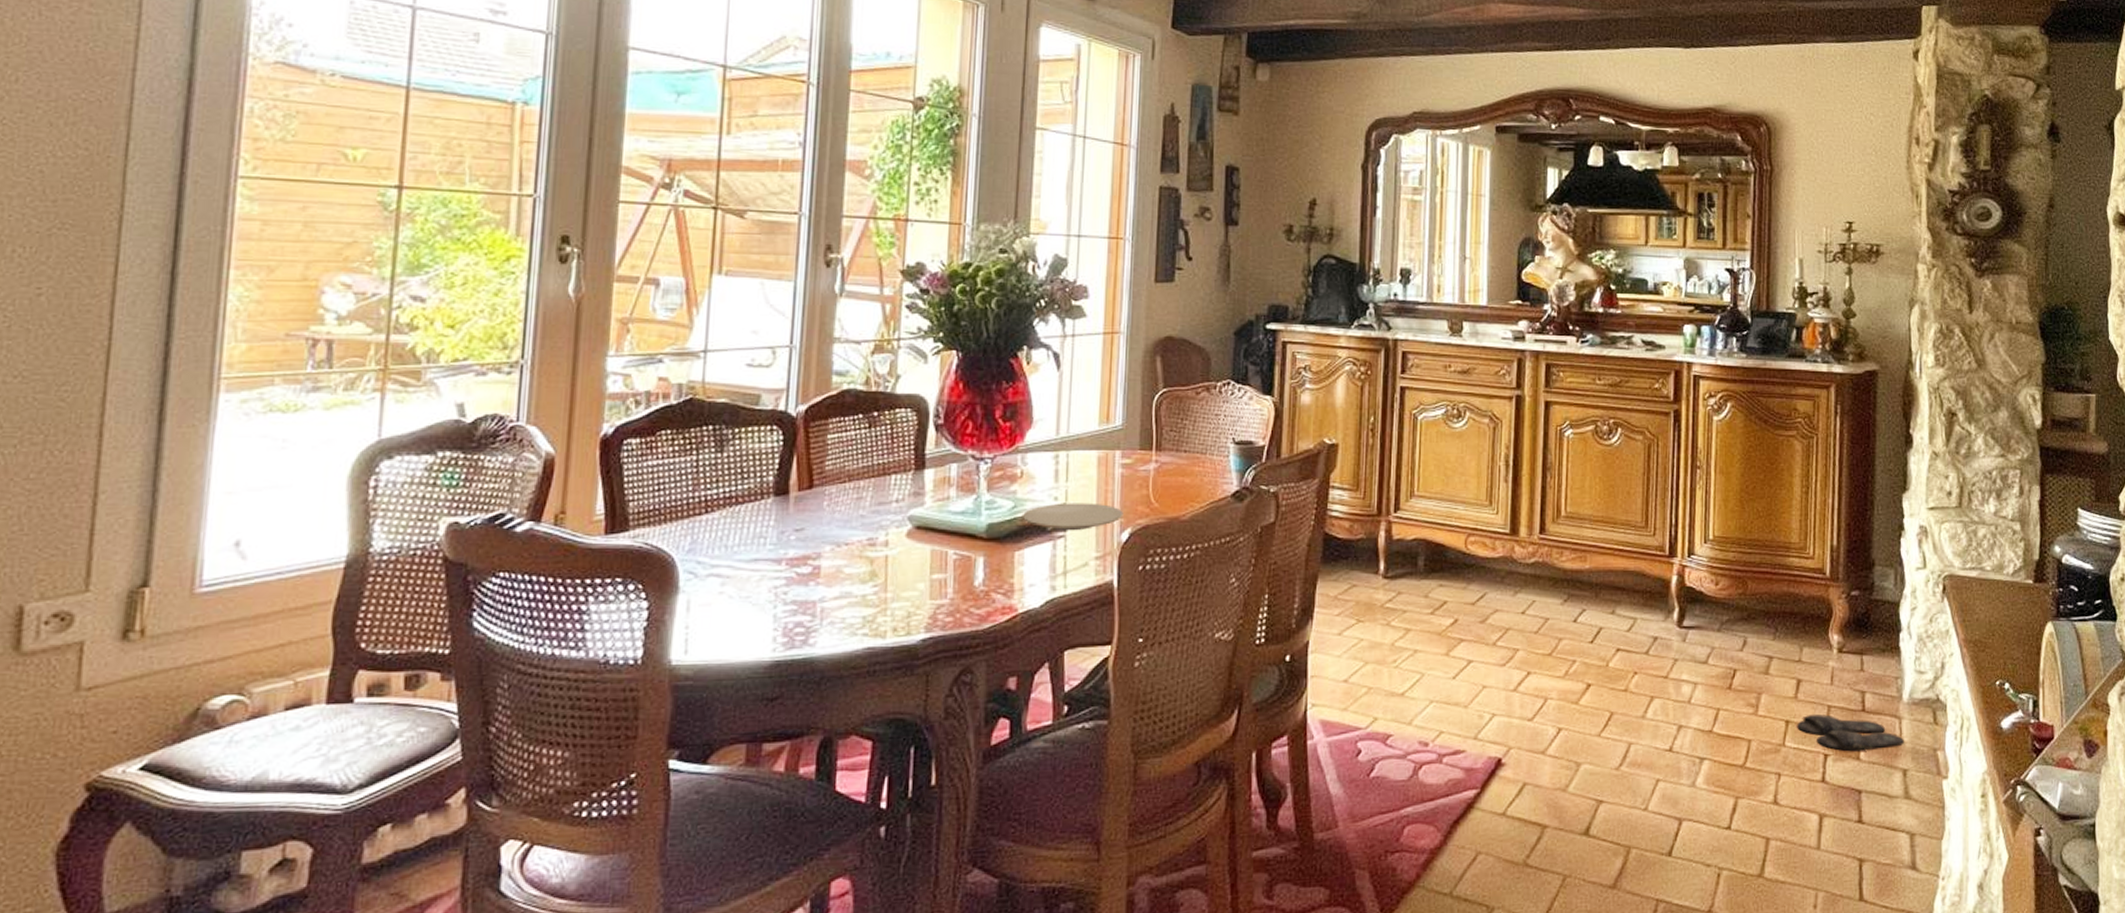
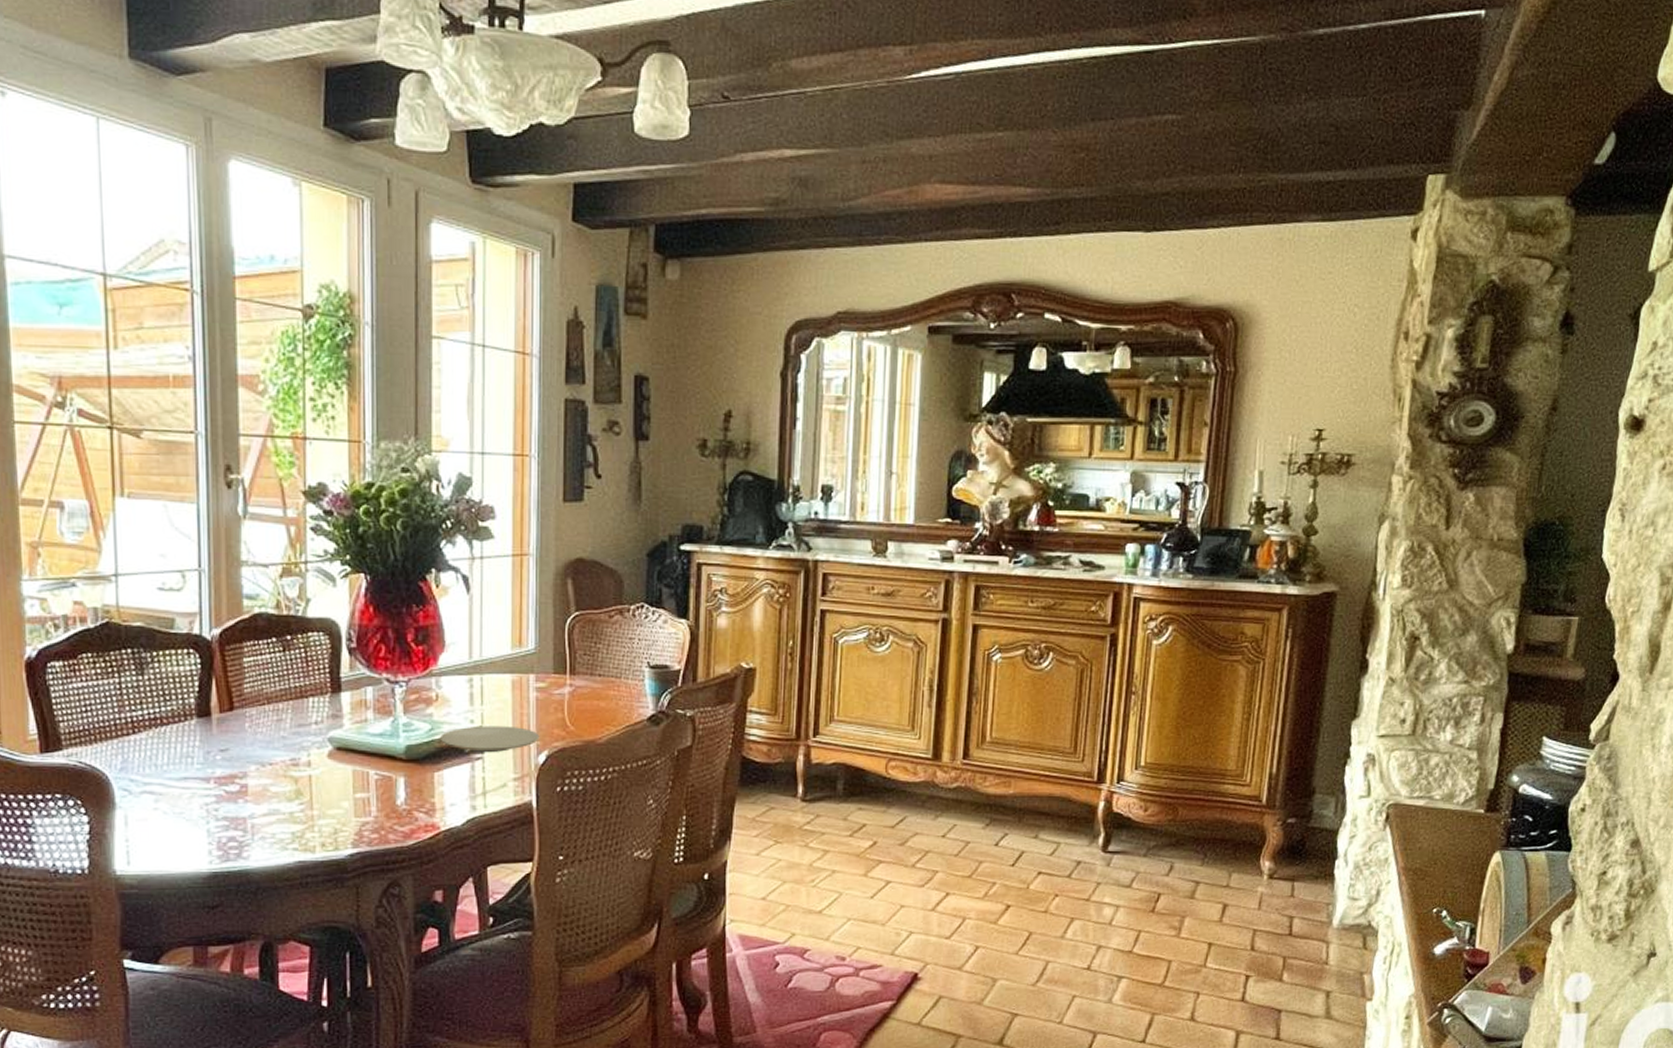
slippers: present [1797,713,1905,752] -> none [1220,937,1331,974]

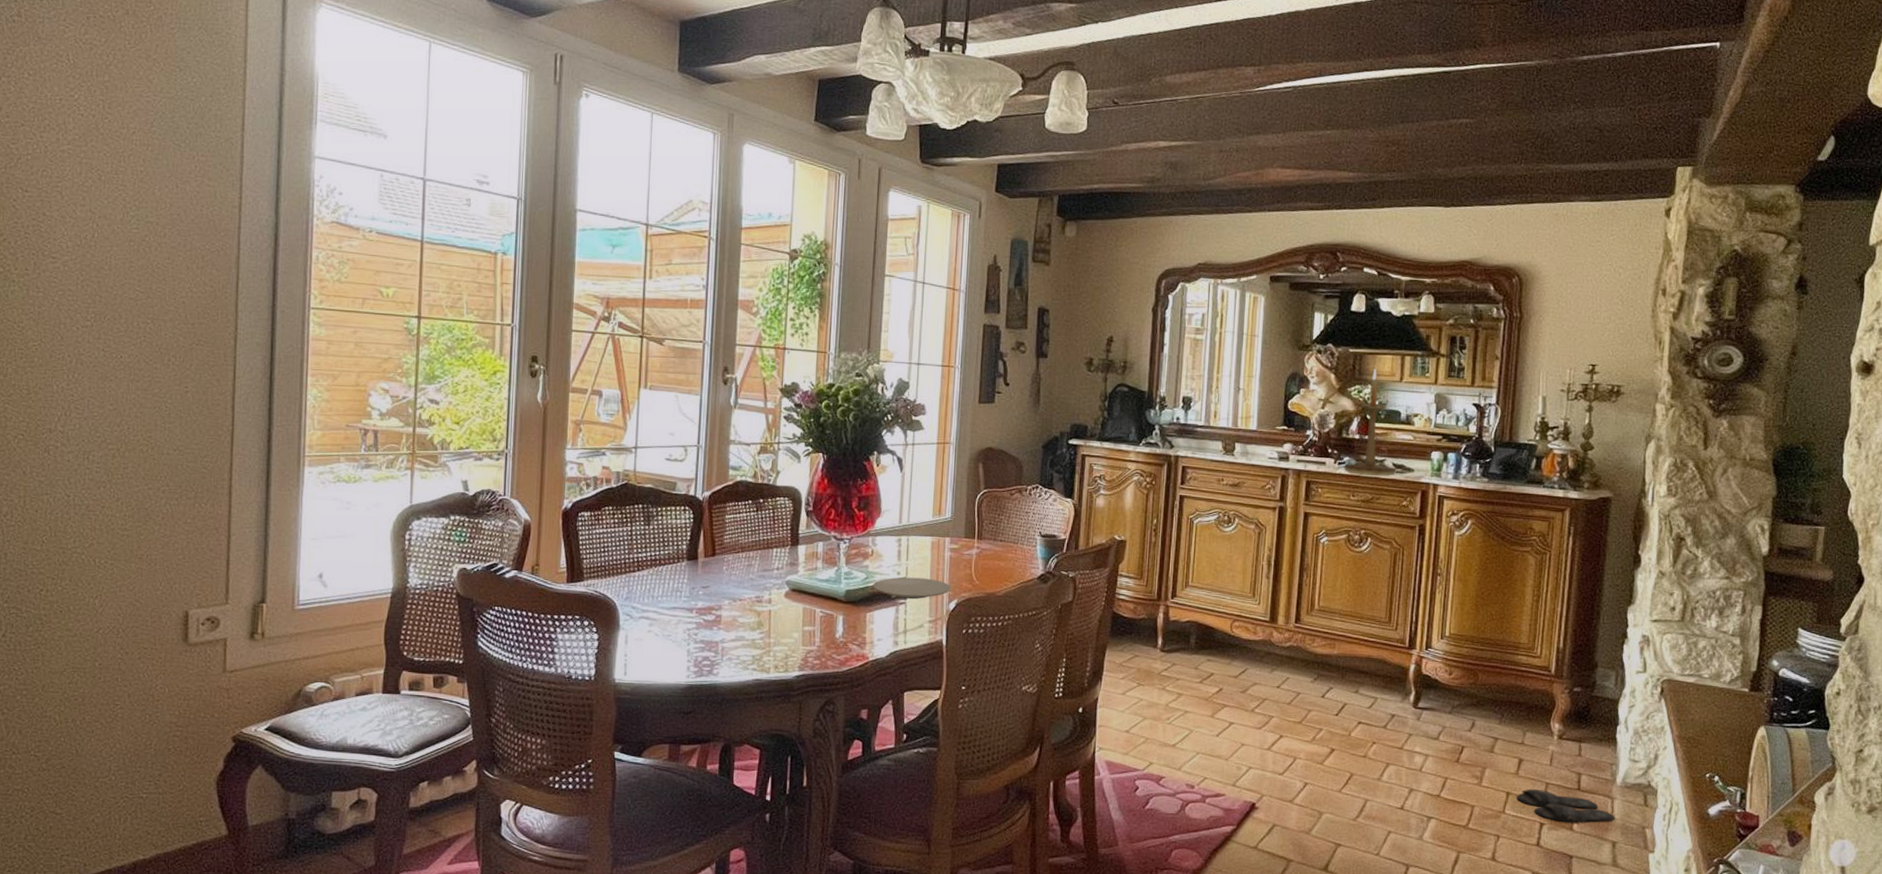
candlestick: none [1020,443,1083,577] -> present [1344,369,1396,477]
slippers: none [1220,937,1331,974] -> present [1517,788,1616,823]

